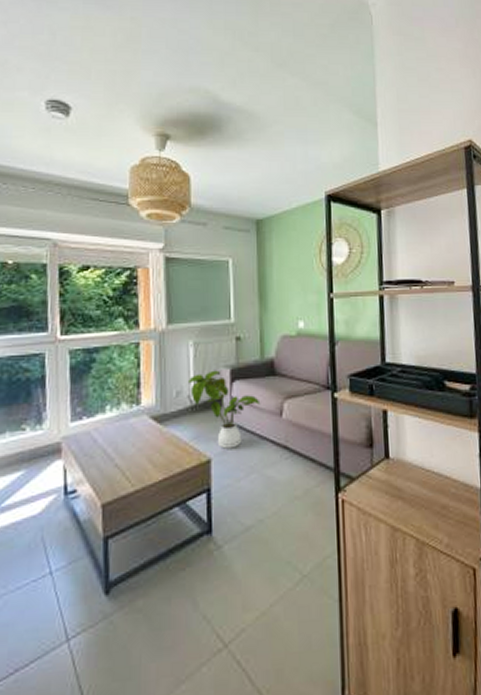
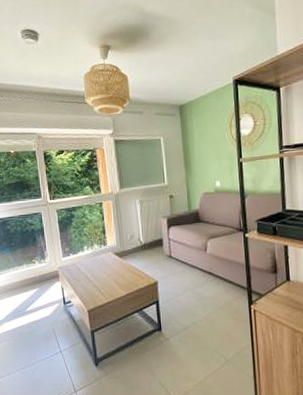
house plant: present [189,370,261,449] -> none [138,219,191,274]

